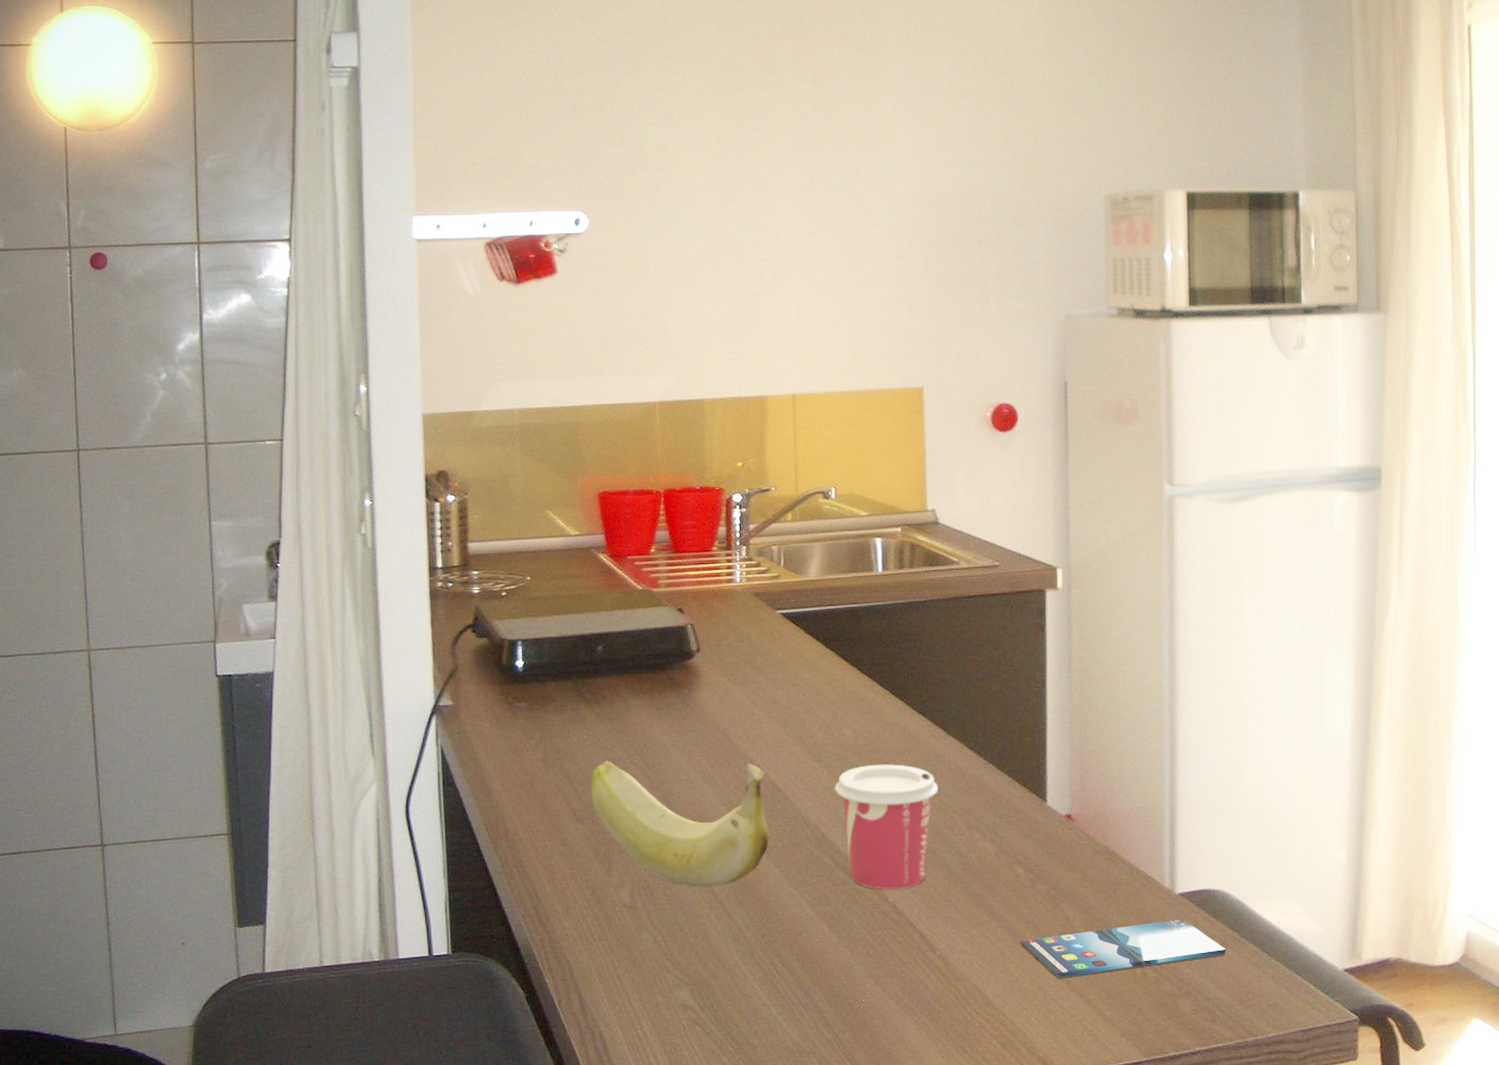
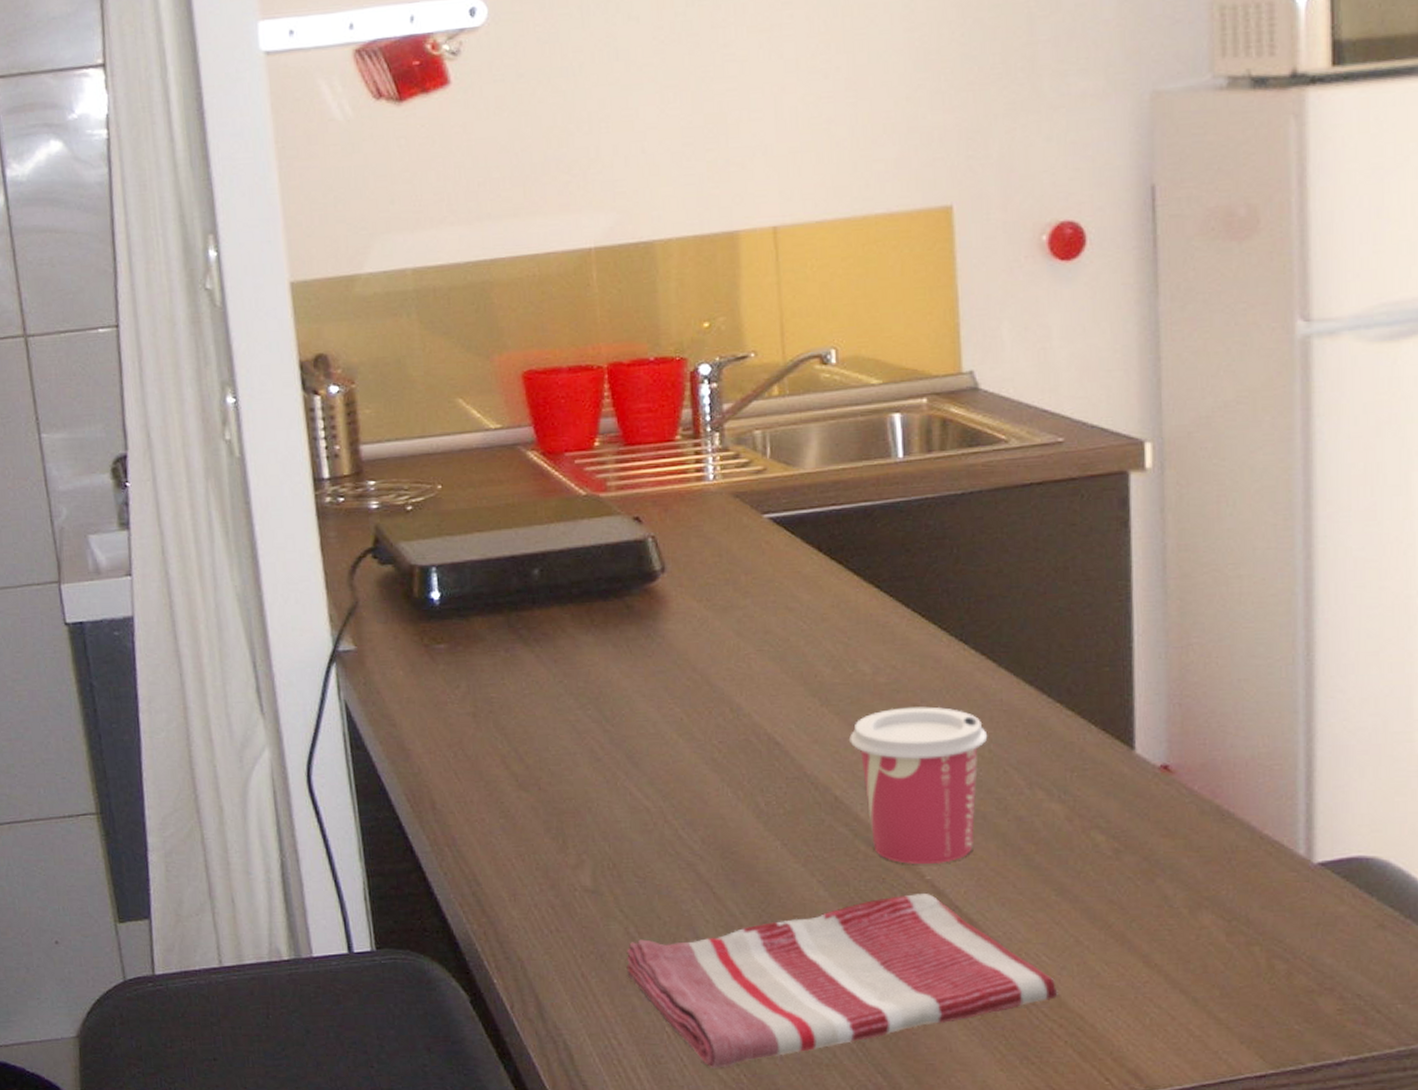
banana: present [591,760,769,887] -> none [534,710,766,866]
dish towel: none [653,913,987,1055] -> present [626,894,1058,1068]
smartphone: present [1020,918,1226,980] -> none [1101,895,1385,974]

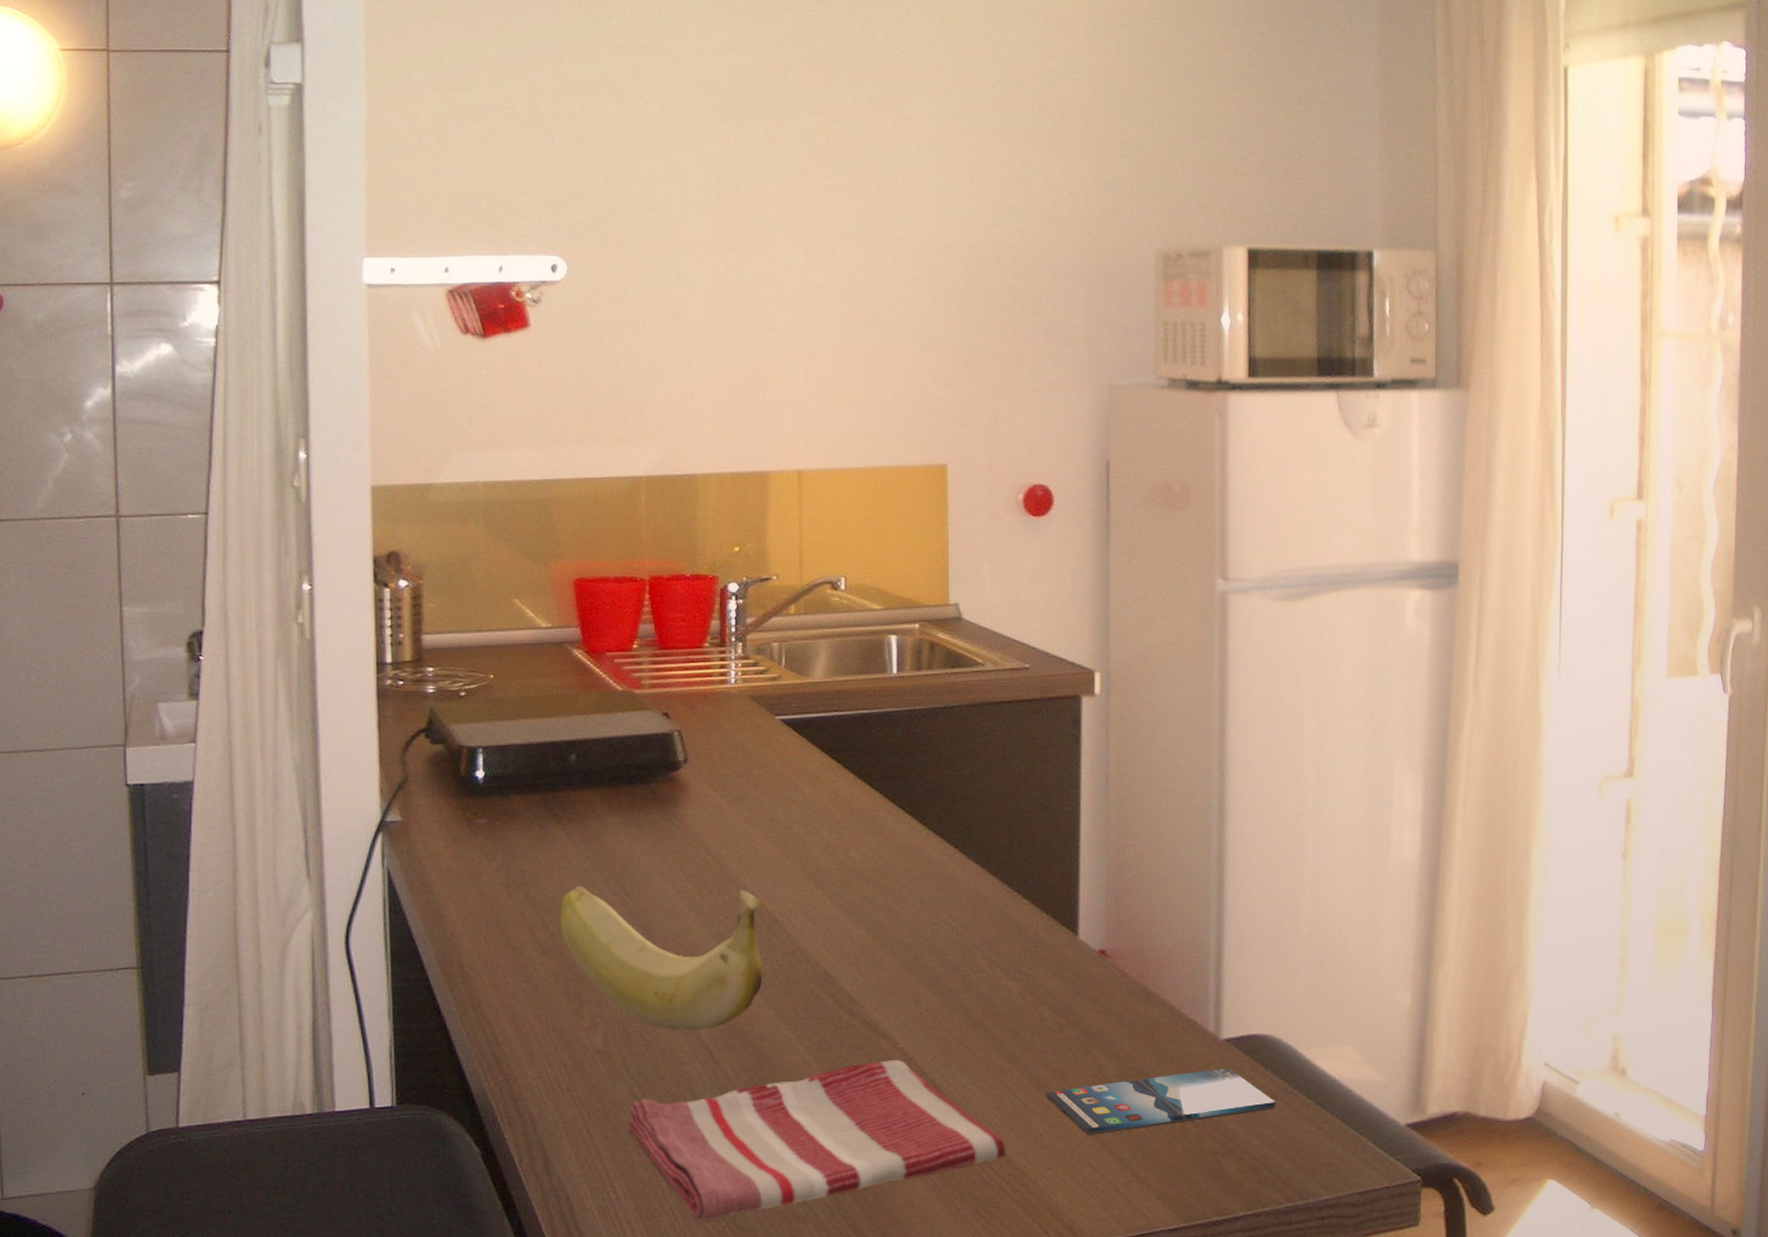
banana: none [534,710,766,866] -> present [560,885,763,1031]
cup: present [849,706,988,864] -> none [839,892,957,1033]
smartphone: none [1101,895,1385,974] -> present [1045,1067,1276,1136]

